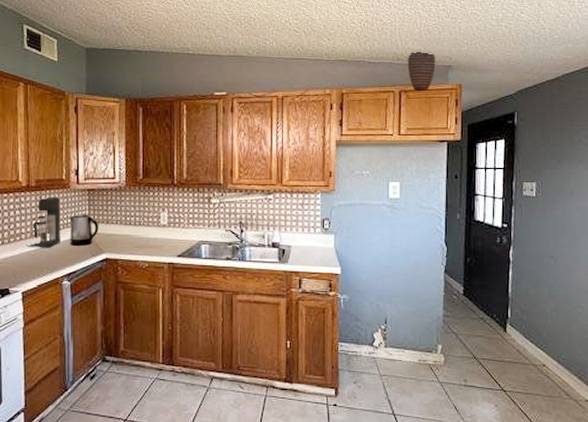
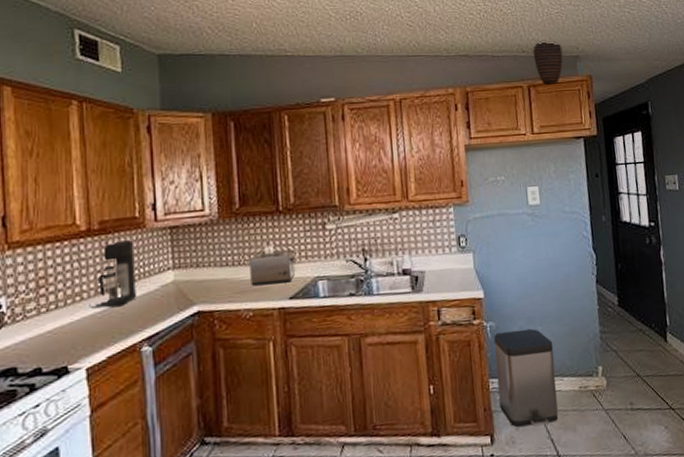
kettle: present [69,214,99,246] -> none [146,258,187,300]
toaster: none [148,218,184,243] -> present [249,251,295,286]
pedal bin: none [345,304,399,387] -> present [494,329,559,428]

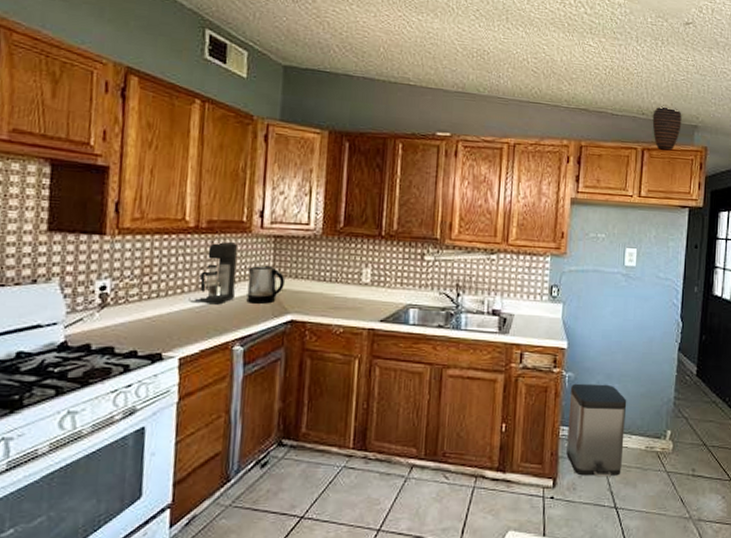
kettle: none [146,258,187,300] -> present [246,265,286,304]
toaster: present [249,251,295,286] -> none [345,274,391,306]

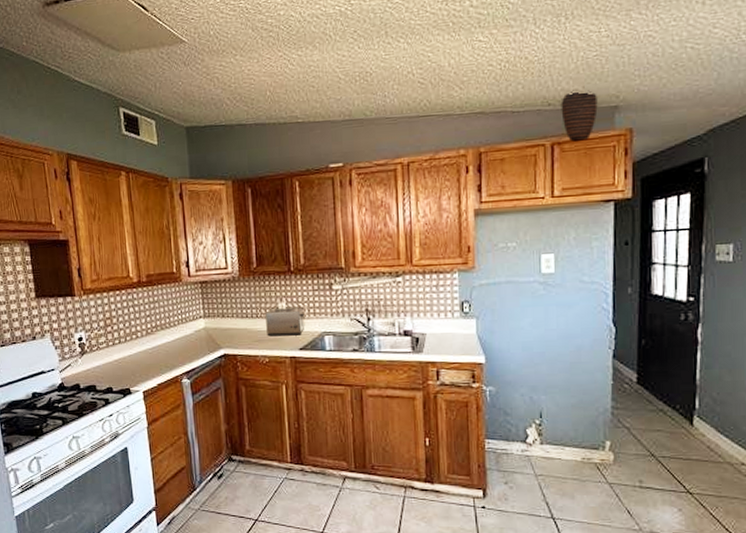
coffee maker: present [188,241,237,305] -> none [142,292,176,346]
kettle: present [246,265,286,304] -> none [183,308,215,342]
toaster: none [345,274,391,306] -> present [265,307,305,337]
pedal bin: present [566,383,627,477] -> none [493,397,557,488]

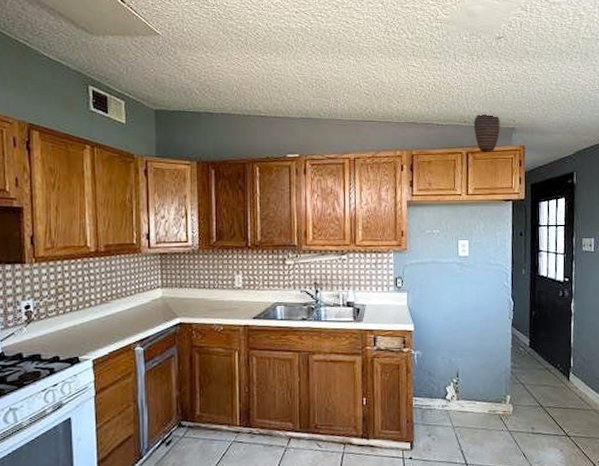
toaster: present [265,307,305,337] -> none [222,280,259,306]

